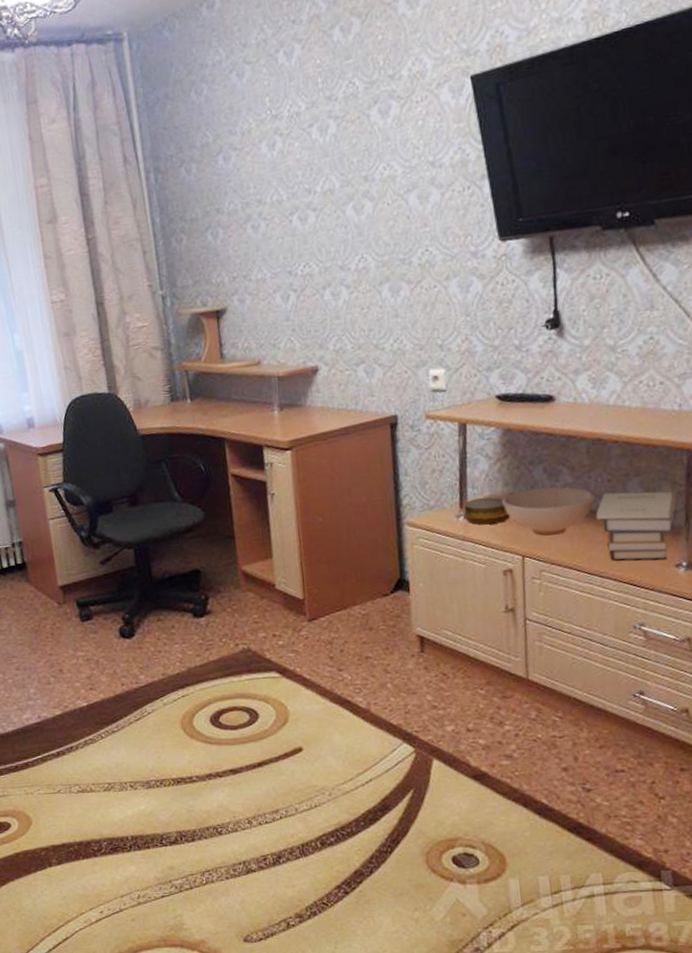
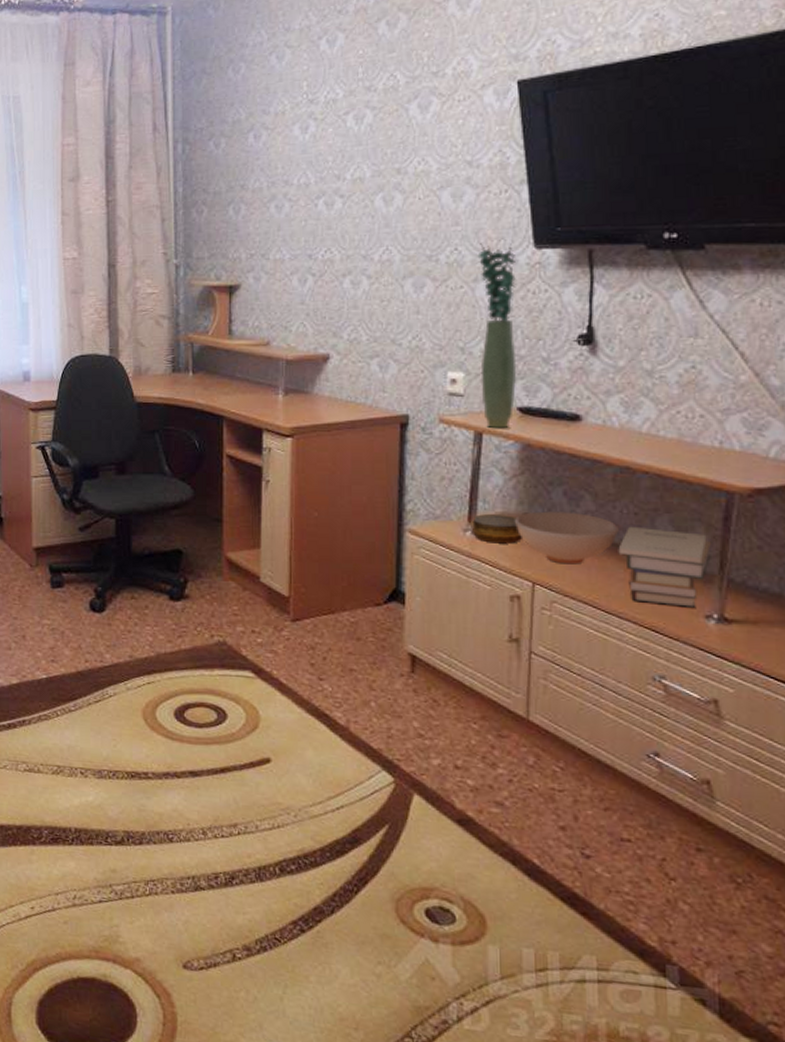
vase: none [447,239,493,418] -> present [477,243,517,429]

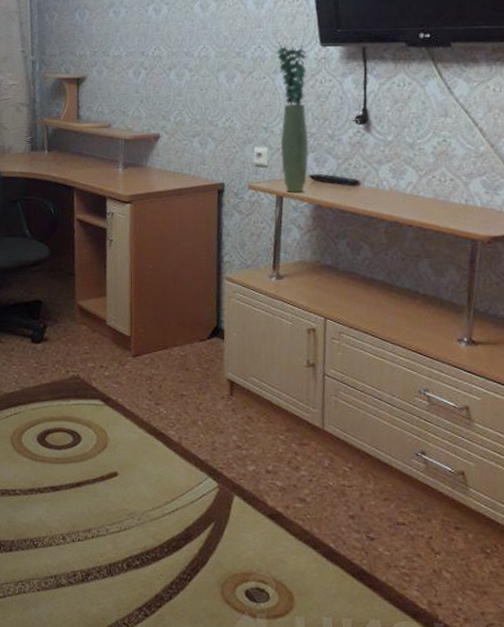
decorative box: present [471,514,524,544] -> none [275,263,317,287]
decorative bowl: present [514,511,620,565] -> none [309,259,392,302]
books: present [618,526,712,608] -> none [390,269,462,333]

